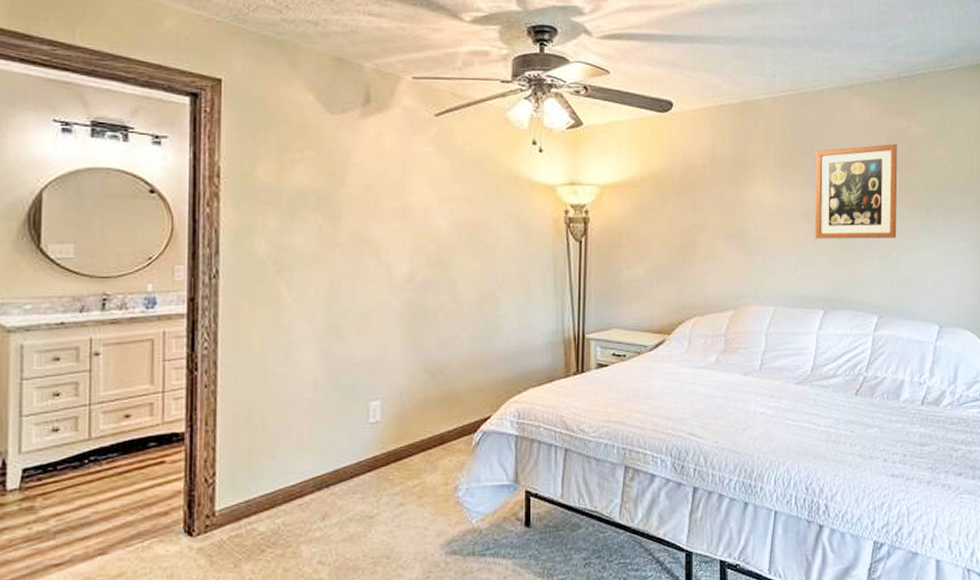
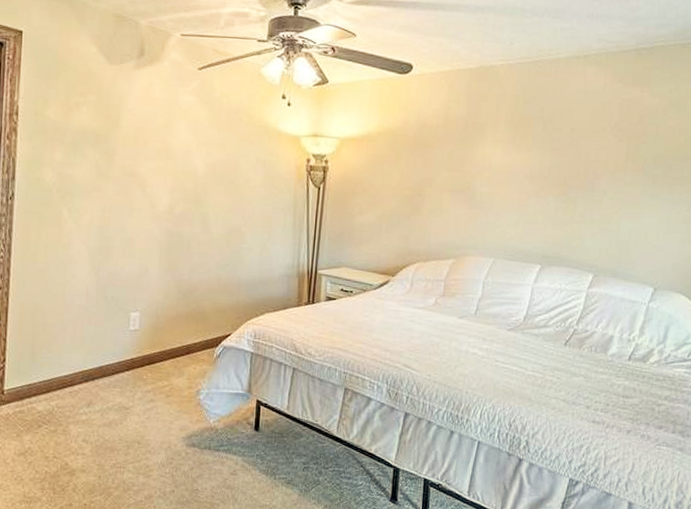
wall art: present [815,144,898,239] -> none [538,113,628,203]

